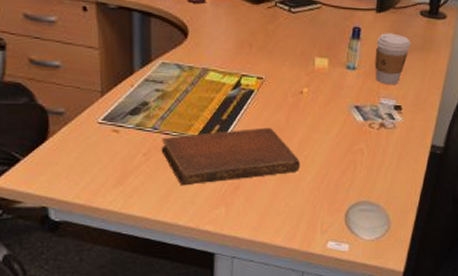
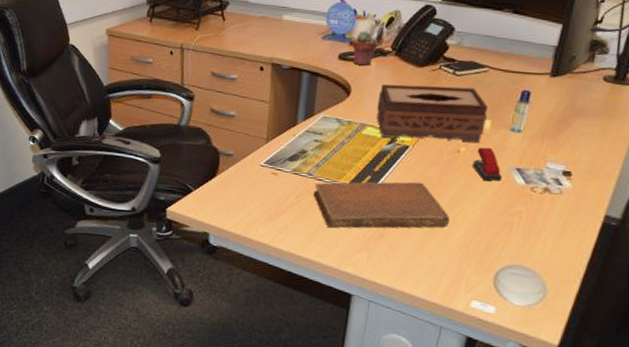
tissue box: none [217,23,324,83] -> present [376,84,488,143]
stapler: none [316,86,344,120] -> present [472,146,503,181]
coffee cup: present [374,33,411,85] -> none [543,97,589,151]

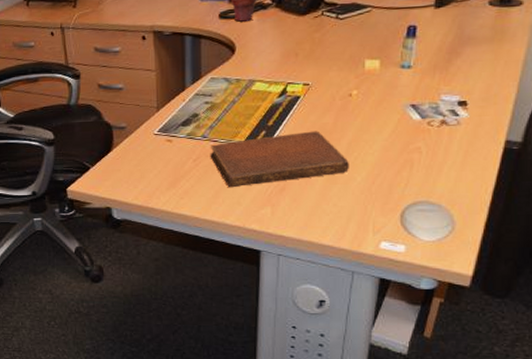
tissue box: present [376,84,488,143] -> none [263,29,375,91]
stapler: present [472,146,503,181] -> none [366,87,398,121]

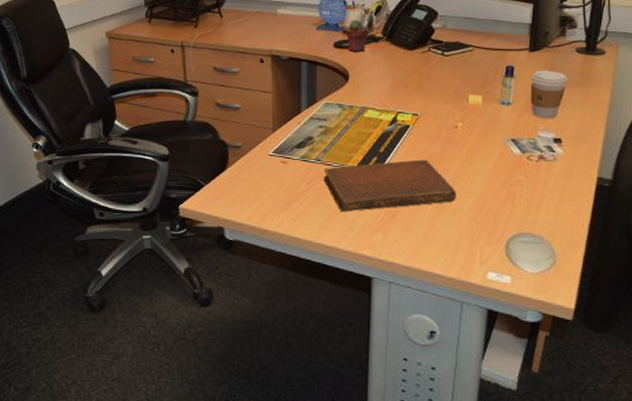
coffee cup: none [433,27,478,81] -> present [530,70,568,119]

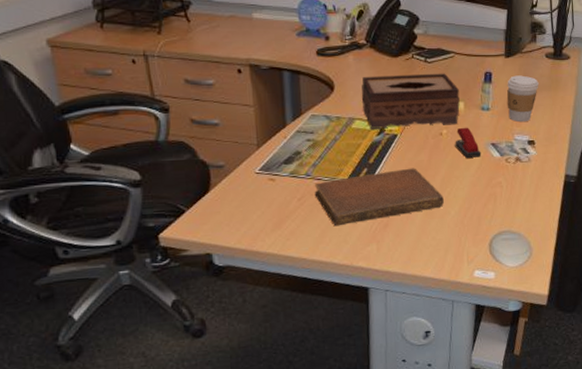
potted succulent: present [345,20,370,52] -> none [327,25,353,60]
tissue box: none [375,66,478,119] -> present [361,73,460,129]
stapler: none [471,121,500,153] -> present [455,127,482,158]

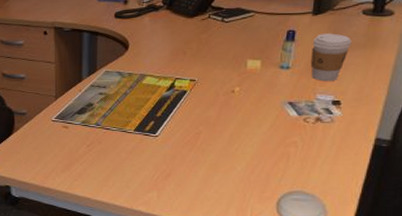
notebook: present [314,168,444,226] -> none [102,123,230,172]
tissue box: present [361,73,460,129] -> none [154,32,257,85]
stapler: present [455,127,482,158] -> none [247,85,276,116]

